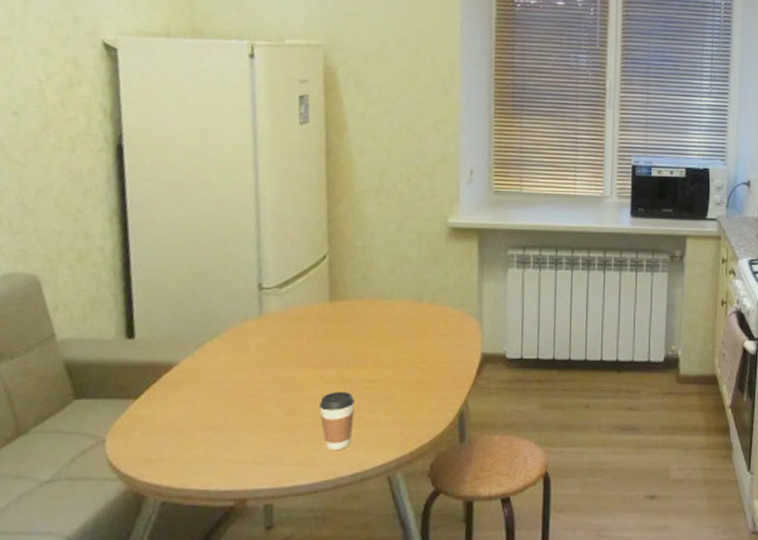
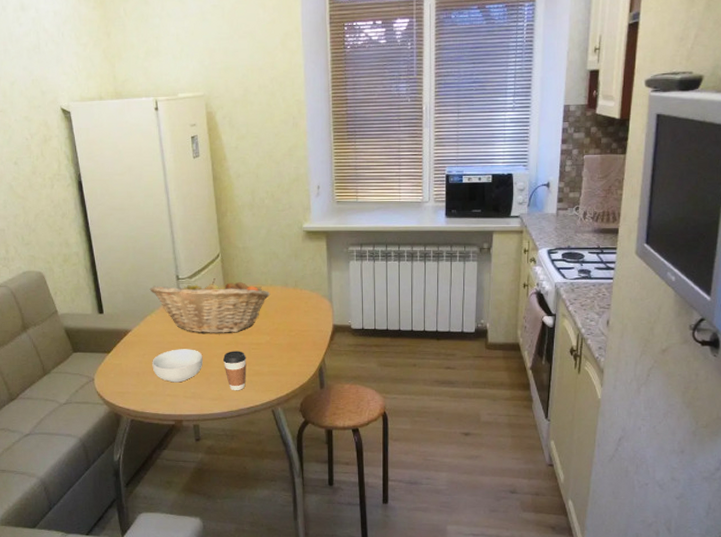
cereal bowl: none [206,390,289,442] -> present [152,349,203,383]
fruit basket: none [214,288,397,369] -> present [149,278,271,334]

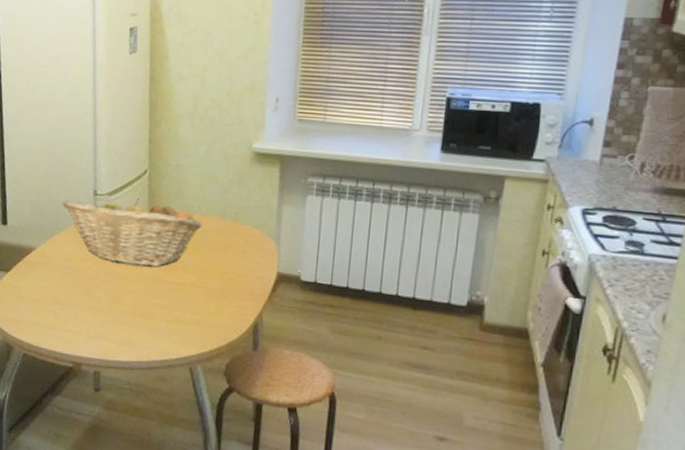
cereal bowl: present [152,349,203,383] -> none [54,277,114,318]
coffee cup: present [222,351,247,391] -> none [137,288,166,338]

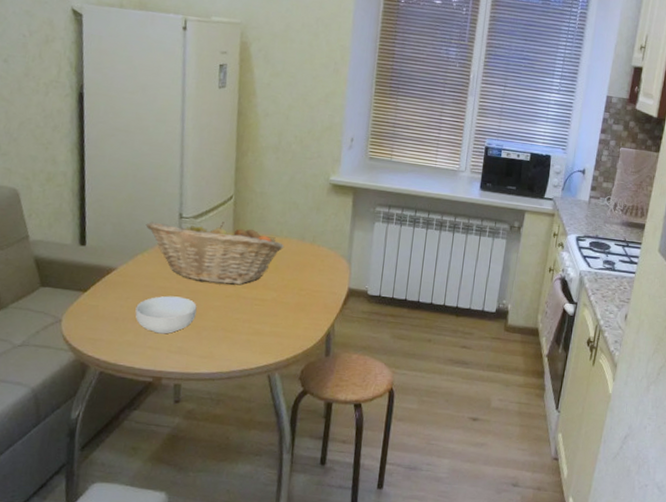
cereal bowl: none [54,277,114,318] -> present [135,296,197,334]

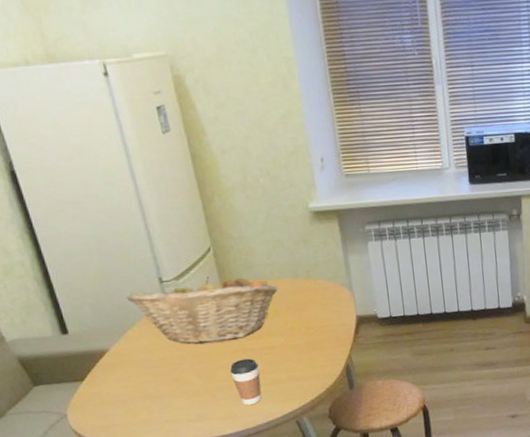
cereal bowl: present [135,296,197,334] -> none [141,363,206,406]
coffee cup: none [219,304,247,350] -> present [229,358,261,406]

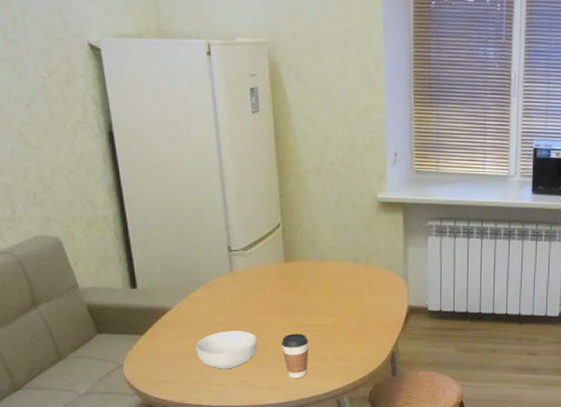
fruit basket: present [126,277,279,345] -> none [195,251,339,315]
cereal bowl: none [141,363,206,406] -> present [196,331,257,369]

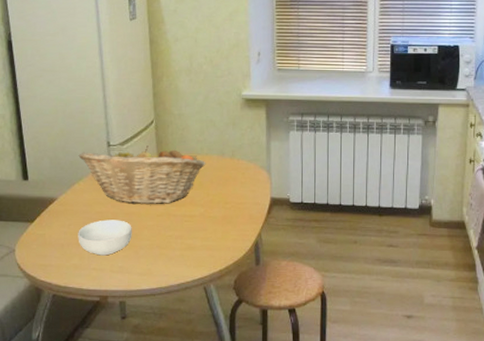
fruit basket: none [195,251,339,315] -> present [78,146,206,205]
coffee cup: present [281,333,309,379] -> none [153,223,178,266]

